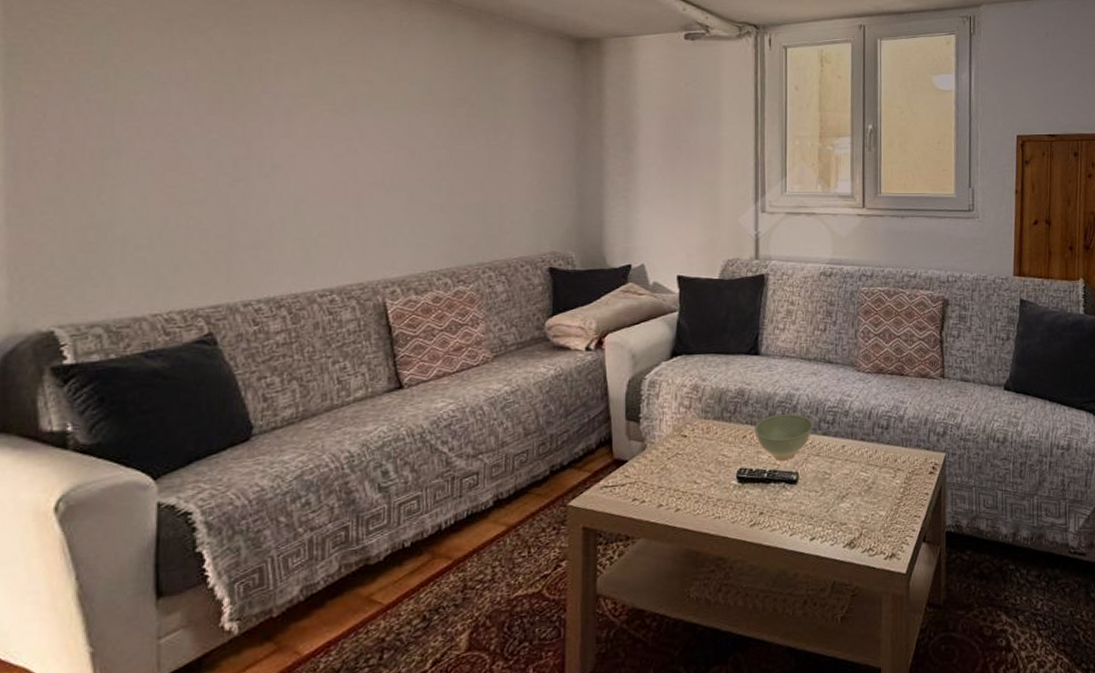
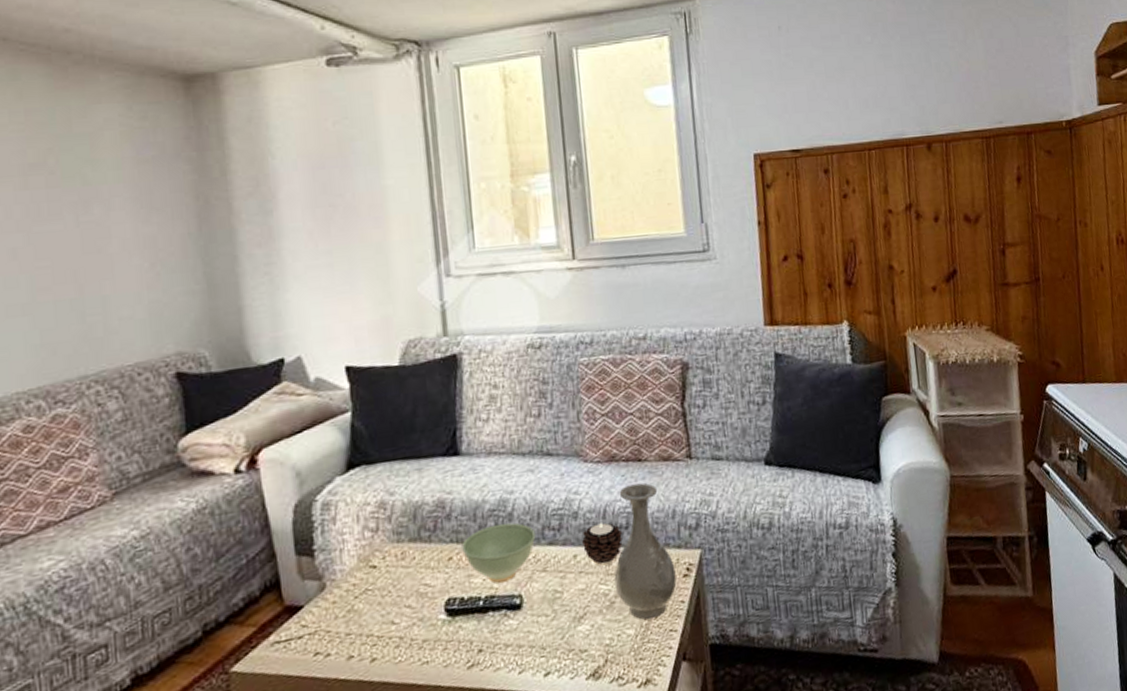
candle: none [850,422,882,457] -> present [582,522,623,566]
vase: none [873,393,923,505] -> present [614,483,677,620]

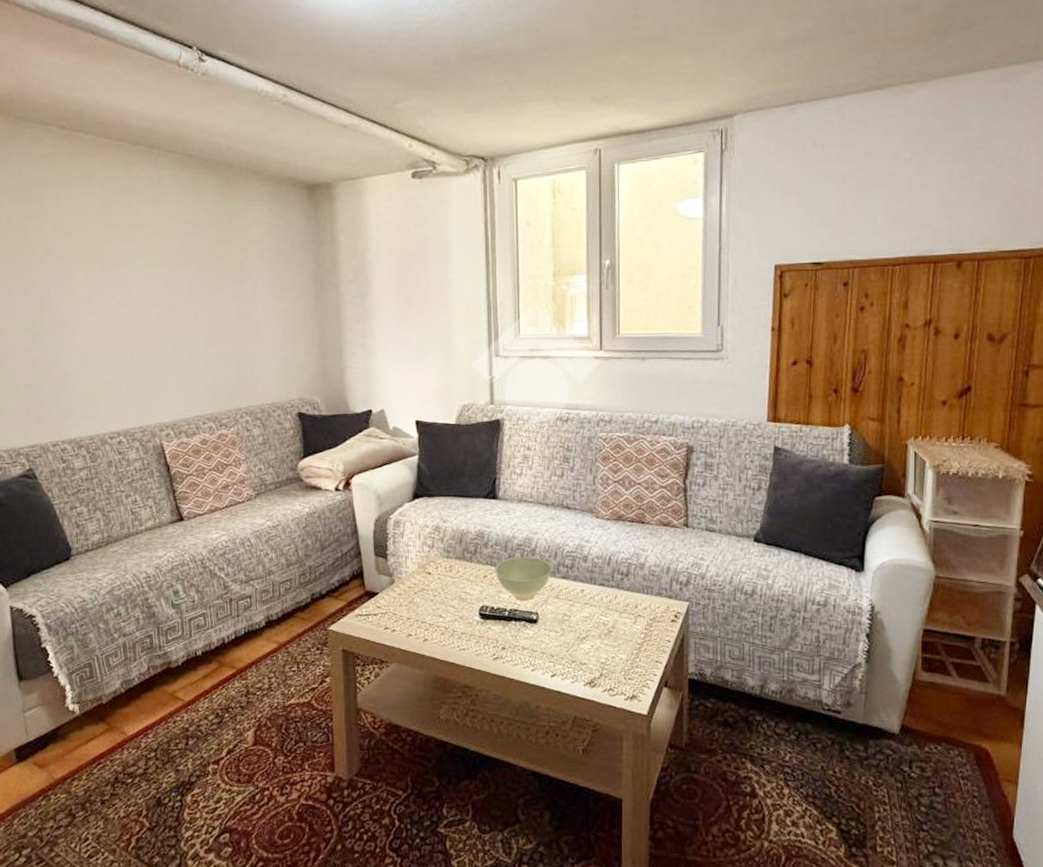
candle: present [582,522,623,566] -> none [589,568,622,602]
vase: present [614,483,677,620] -> none [613,541,665,650]

